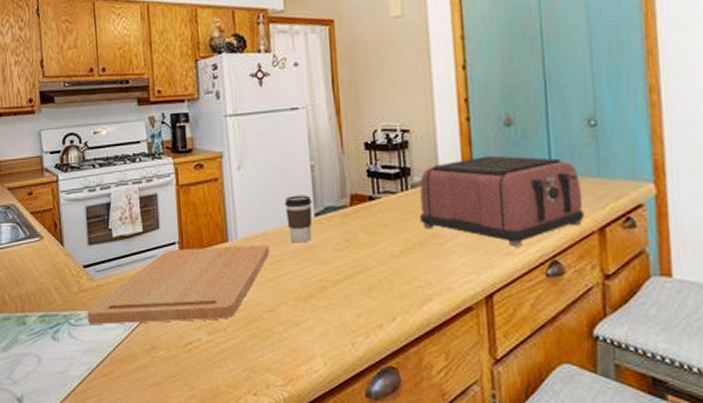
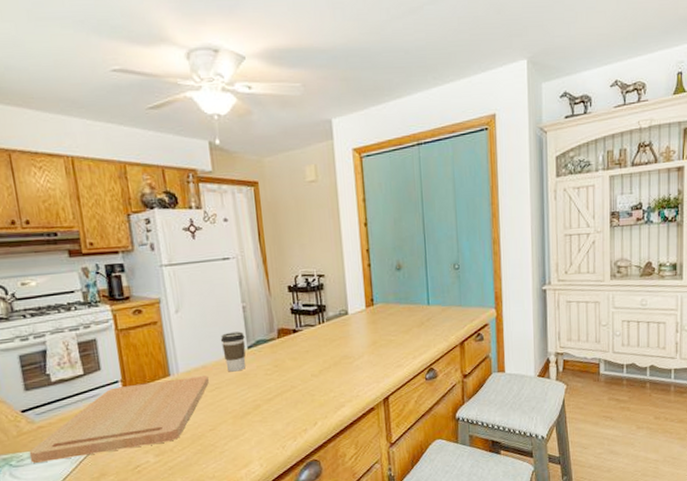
toaster: present [419,155,584,247] -> none [333,293,451,361]

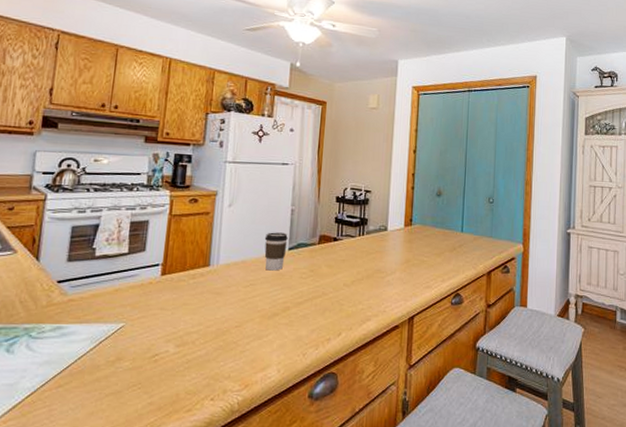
cutting board: present [29,376,209,463] -> none [51,270,246,337]

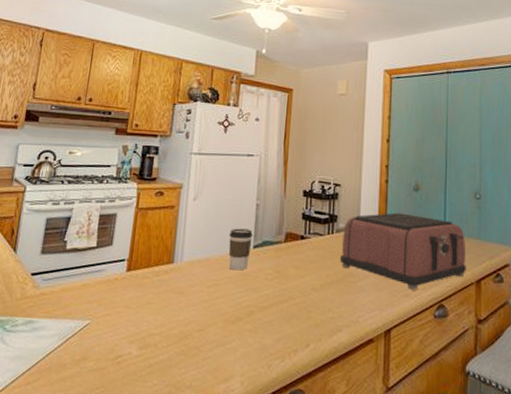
toaster: none [369,215,480,282] -> present [339,212,467,290]

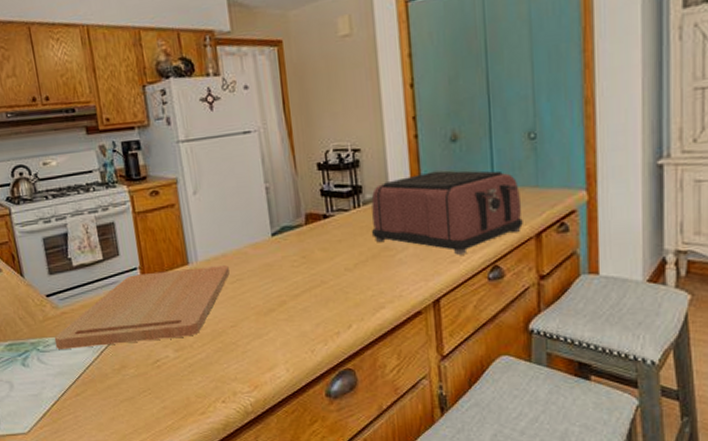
cutting board: none [23,265,209,335] -> present [54,265,230,349]
coffee cup: present [228,228,253,271] -> none [241,216,270,262]

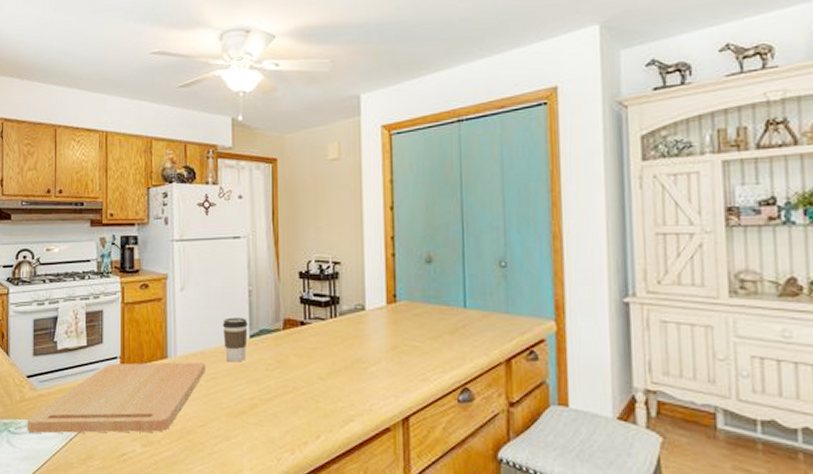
coffee cup: none [241,216,270,262] -> present [222,317,248,362]
toaster: present [371,170,523,255] -> none [345,289,493,374]

